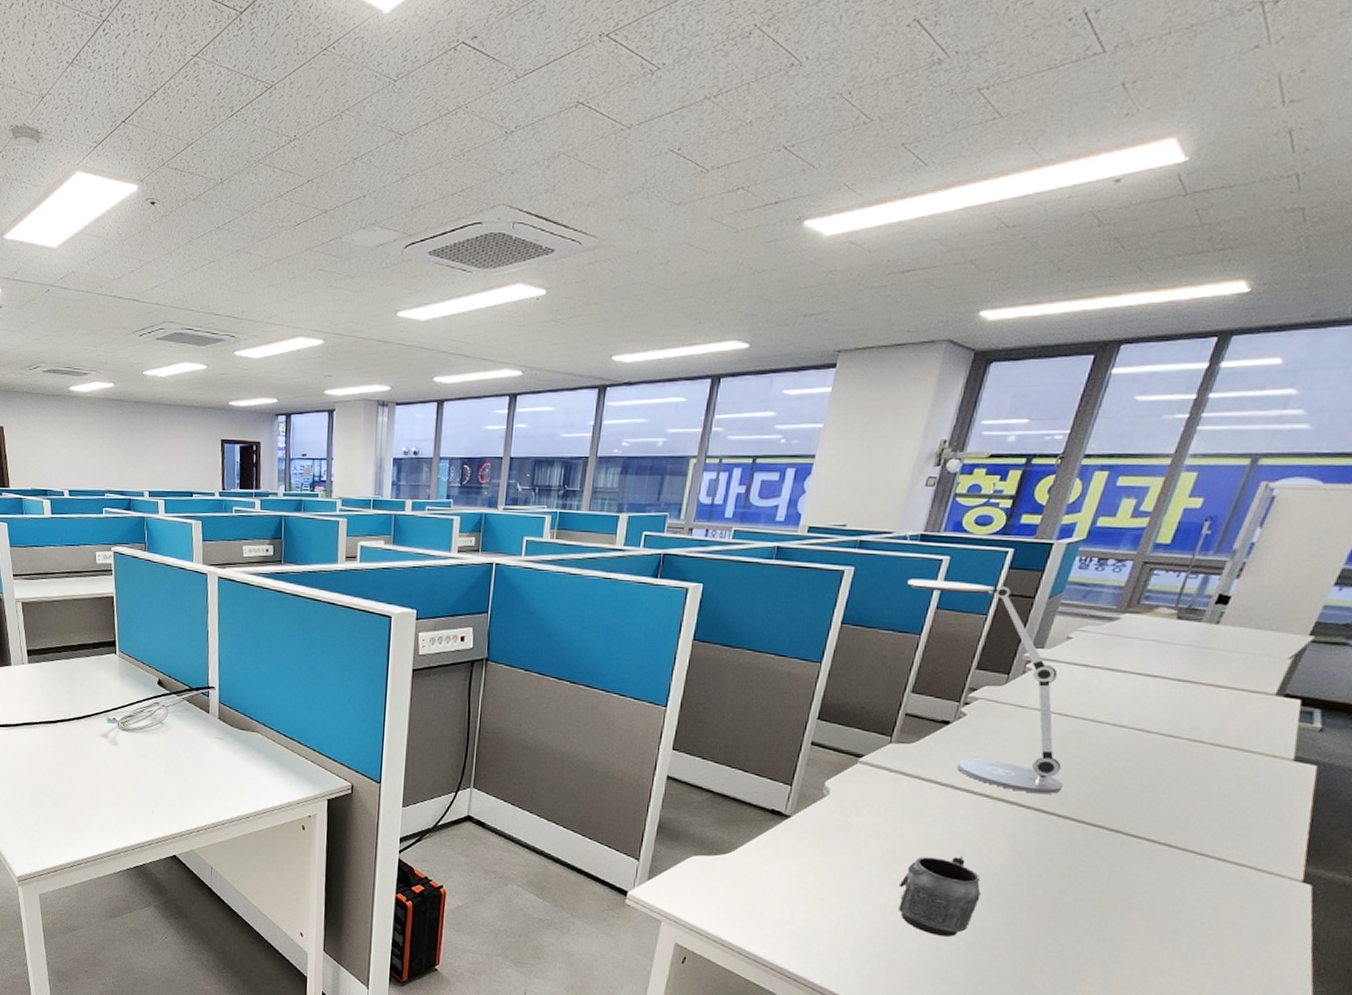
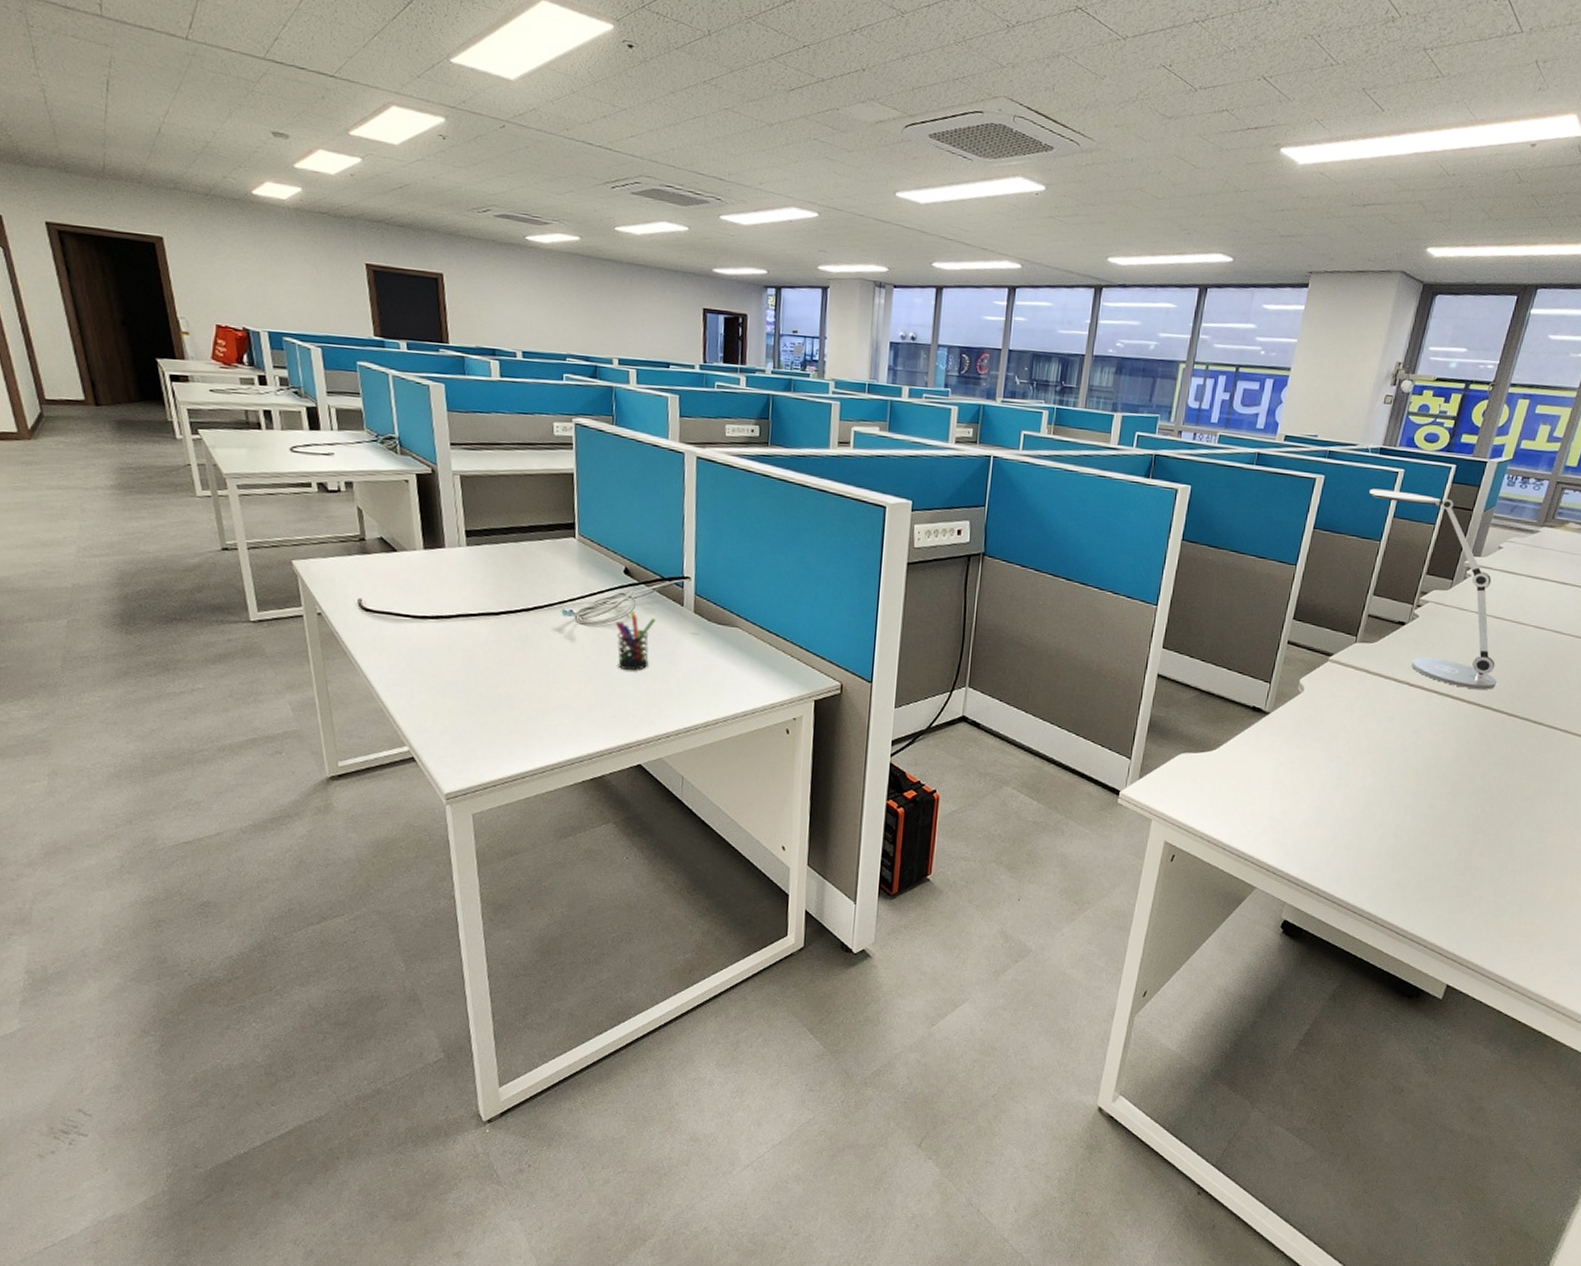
pen holder: none [151,718,186,772] -> present [615,611,656,671]
mug: present [898,856,981,937] -> none [1363,748,1432,825]

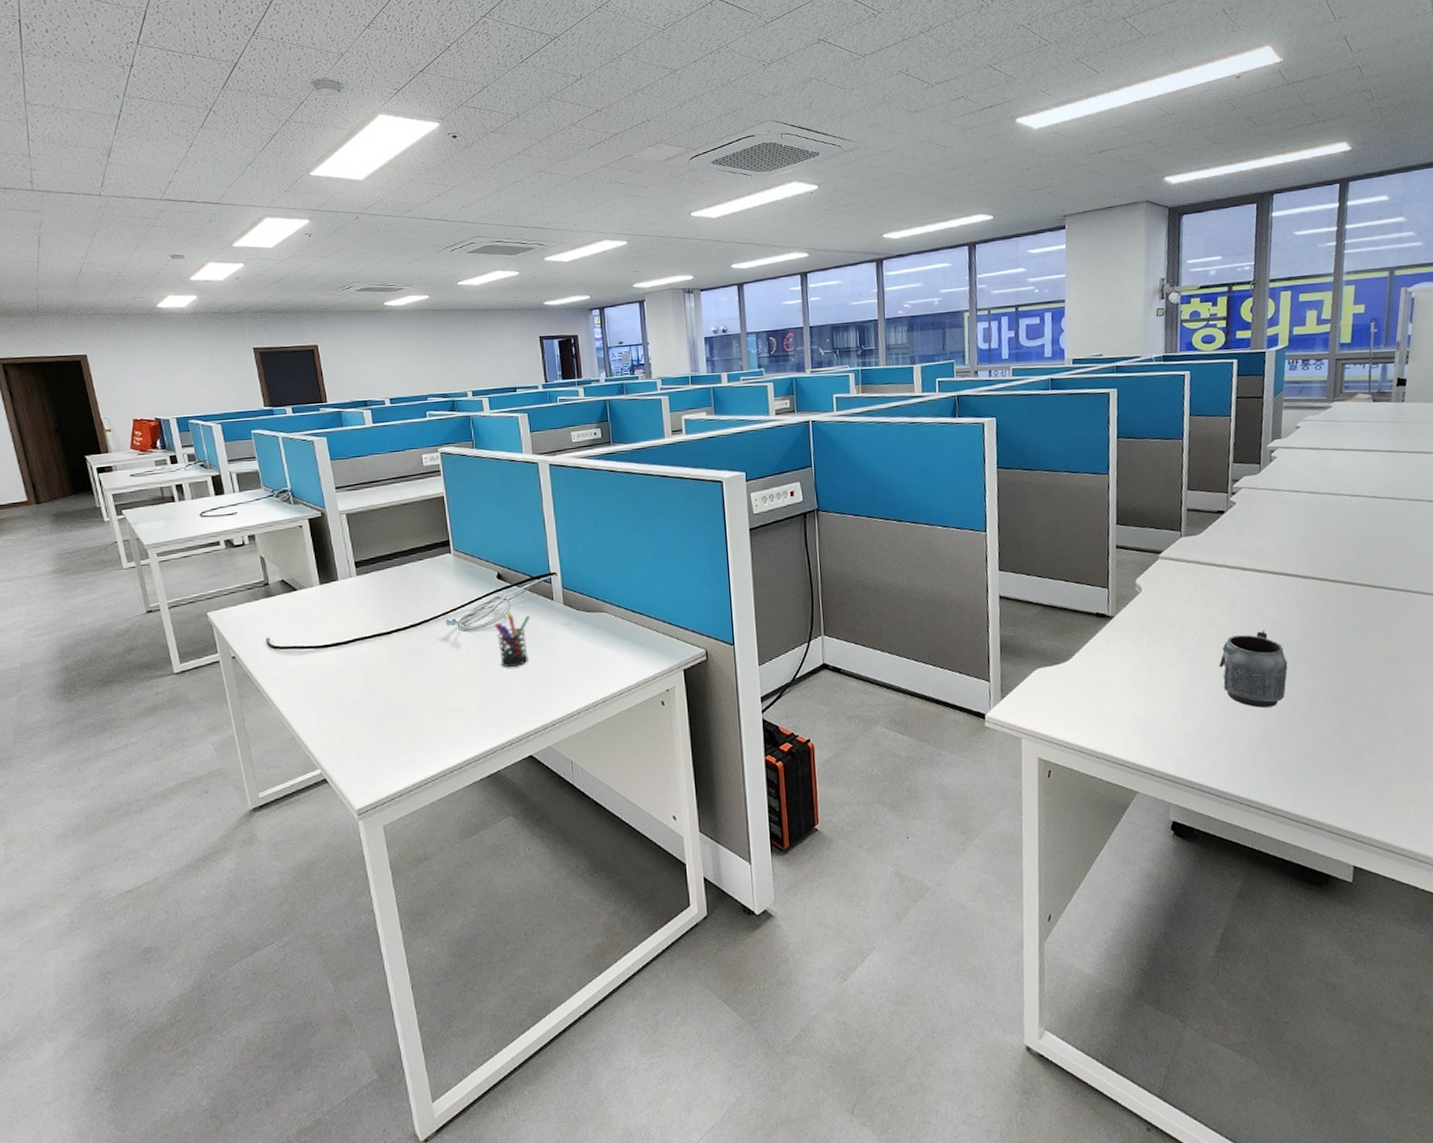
mug: none [1363,748,1432,825] -> present [1218,629,1288,708]
desk lamp: present [1368,488,1496,690] -> none [1161,391,1327,564]

